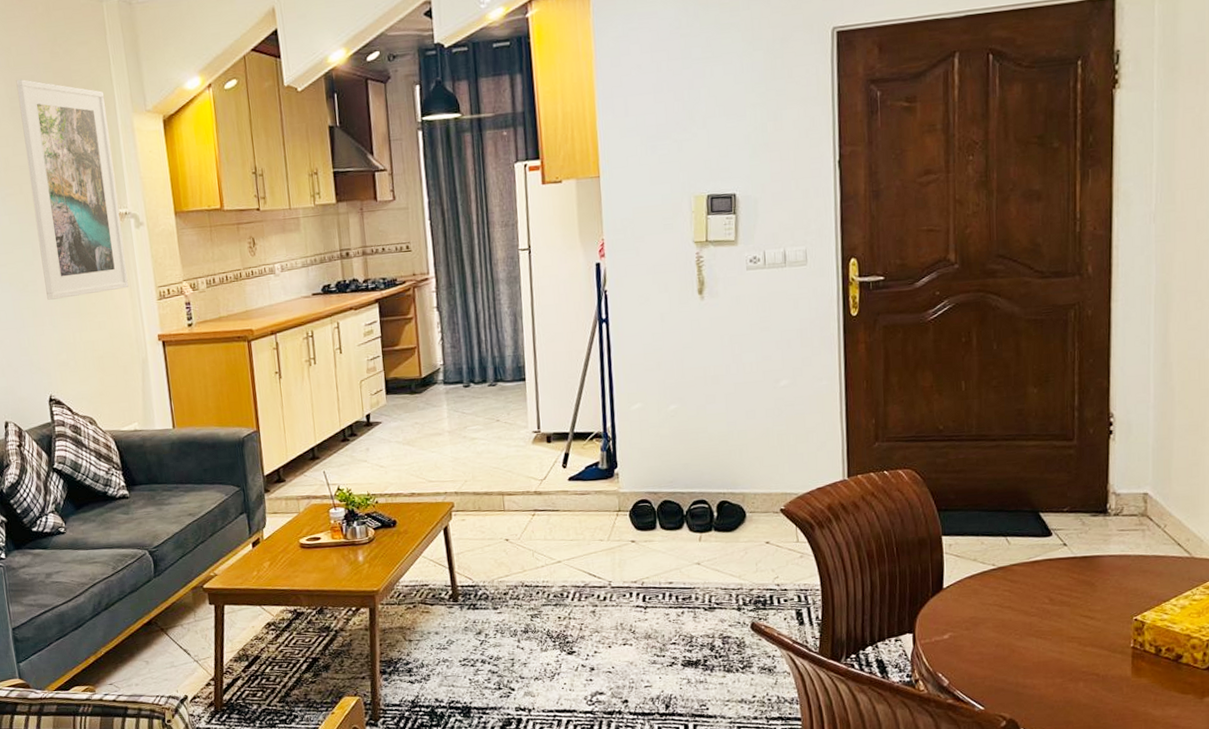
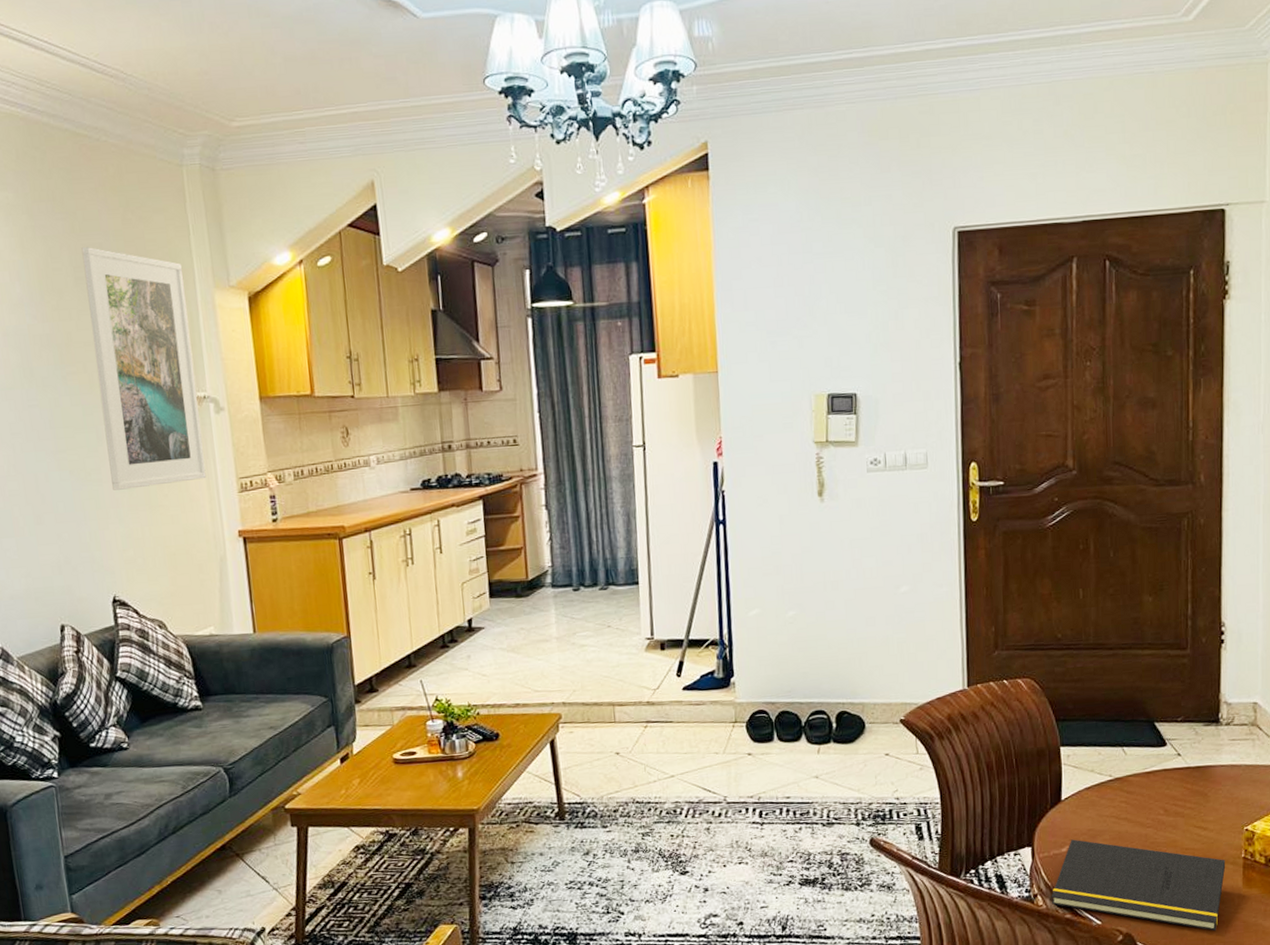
notepad: none [932,626,1114,719] -> present [1051,839,1226,931]

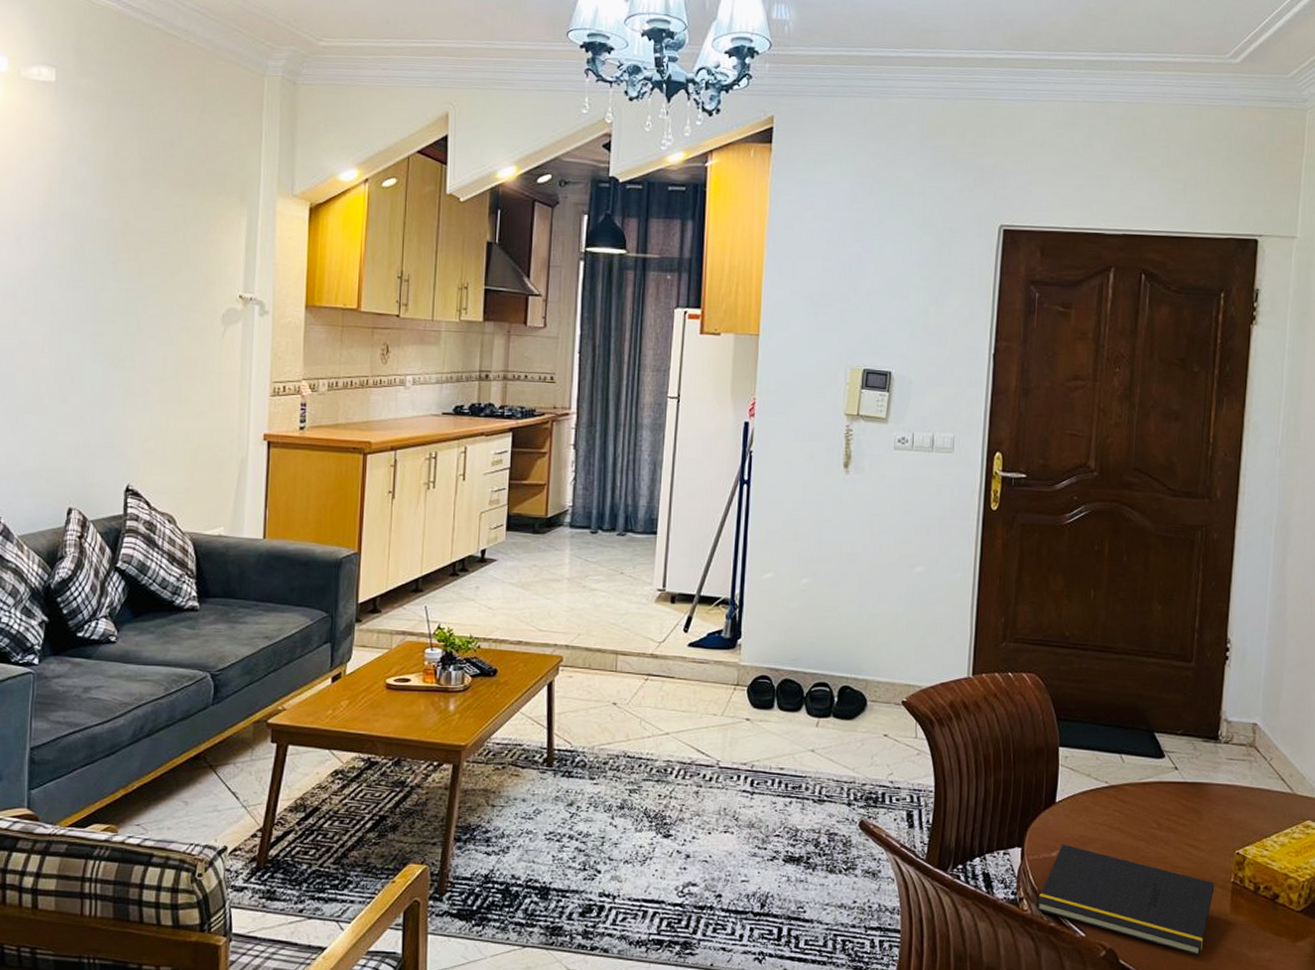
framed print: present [81,247,207,490] -> none [145,141,250,380]

